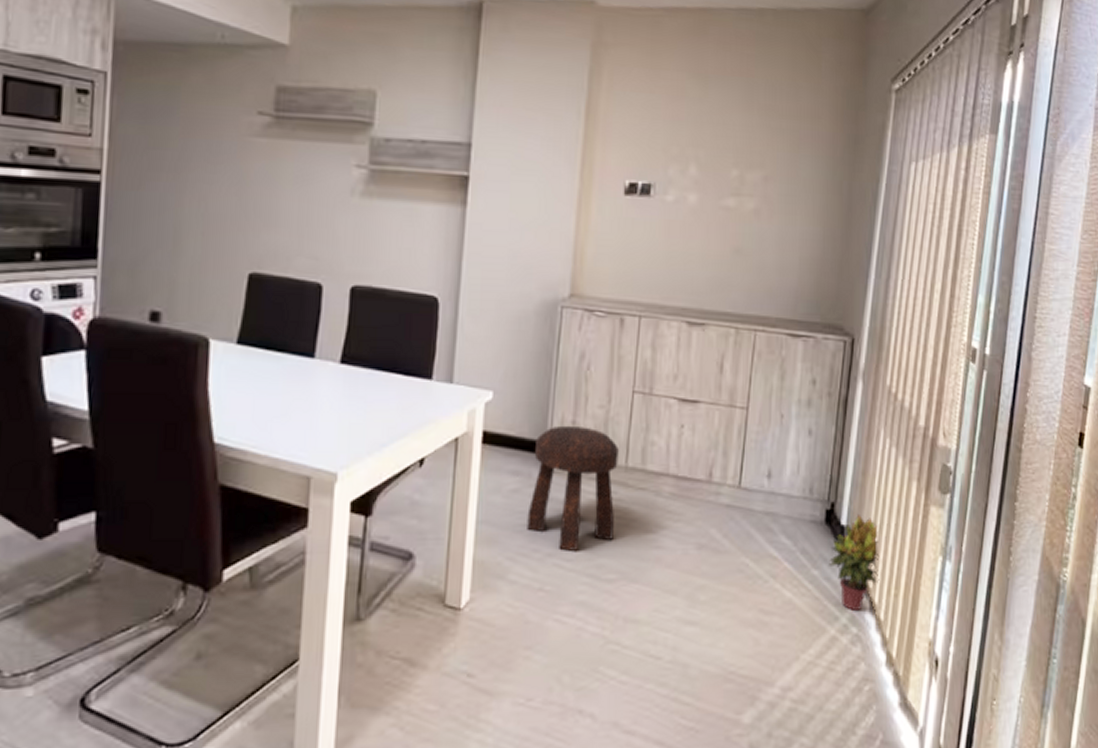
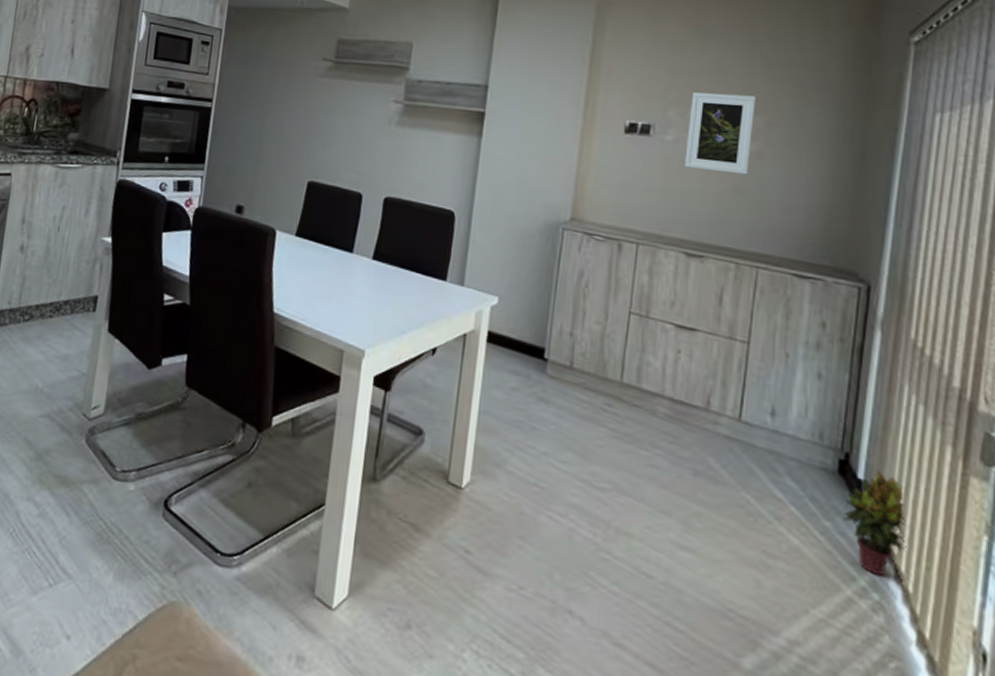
stool: present [527,425,619,551] -> none [524,335,614,455]
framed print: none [686,146,754,234] -> present [684,92,756,175]

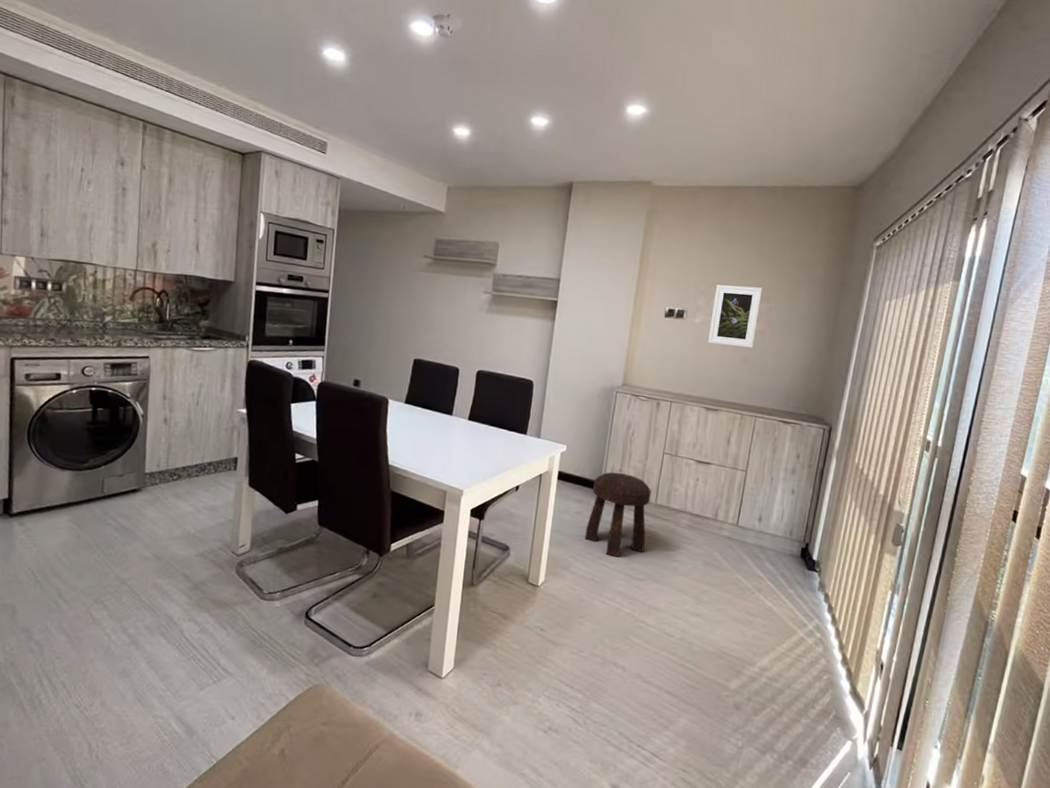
stool: none [524,335,614,455] -> present [585,472,651,557]
potted plant: present [843,469,907,576] -> none [801,553,842,622]

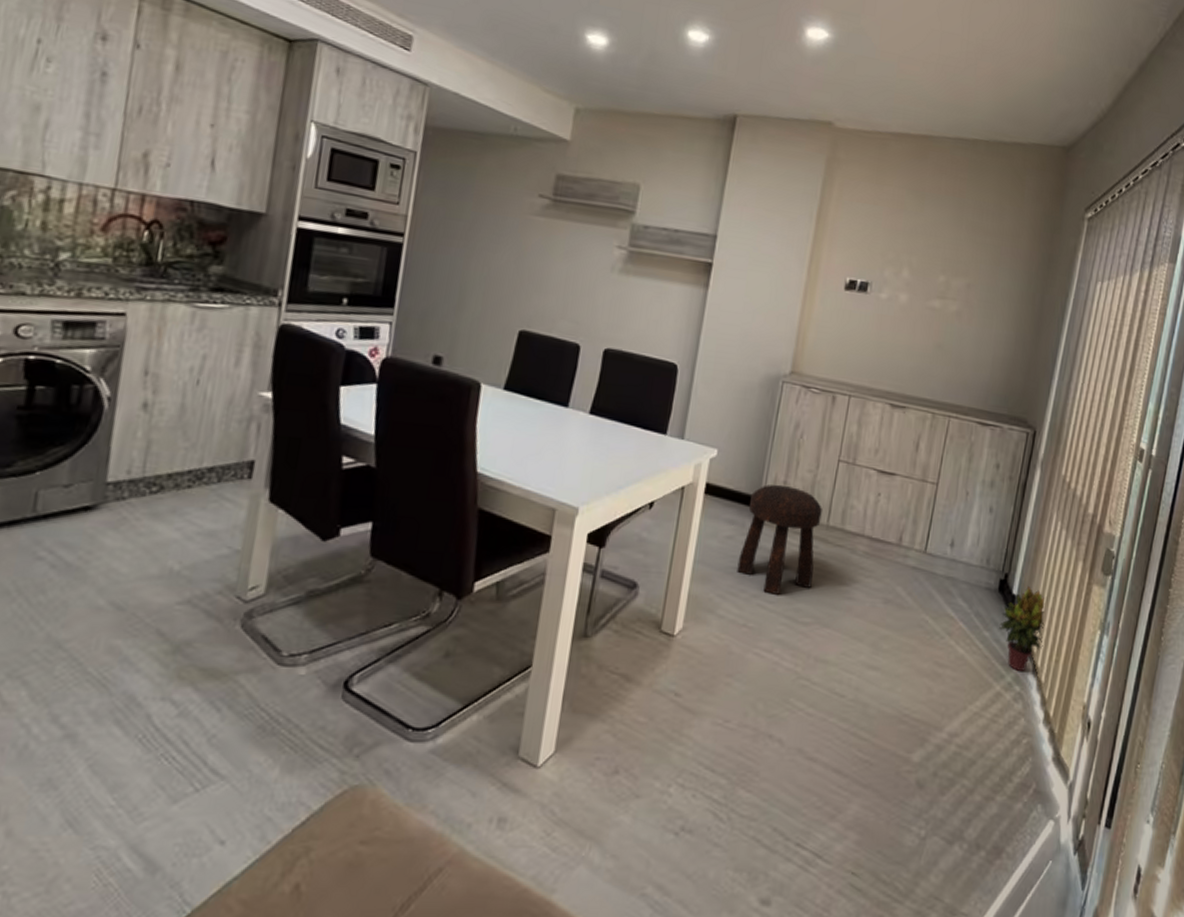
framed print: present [708,285,762,348] -> none [895,253,960,332]
potted plant: none [801,553,842,622] -> present [999,585,1045,671]

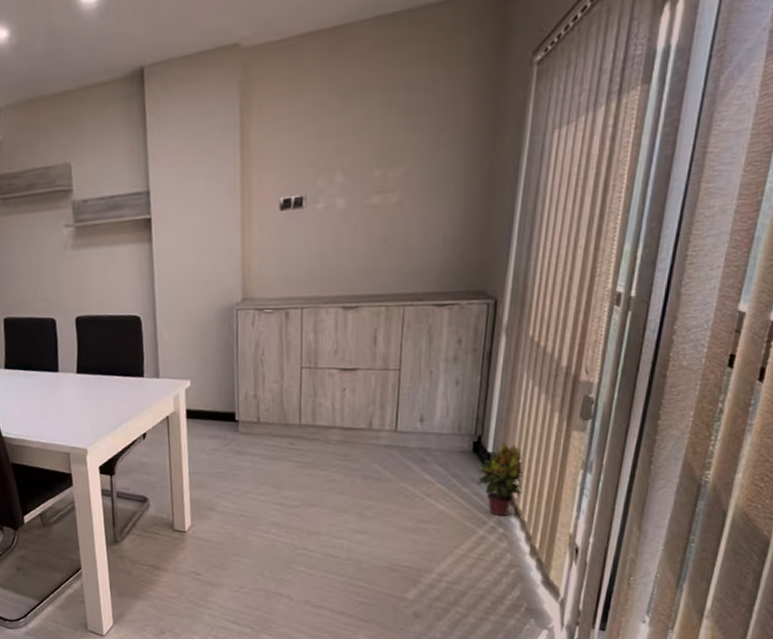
stool: present [737,484,822,595] -> none [226,398,294,488]

